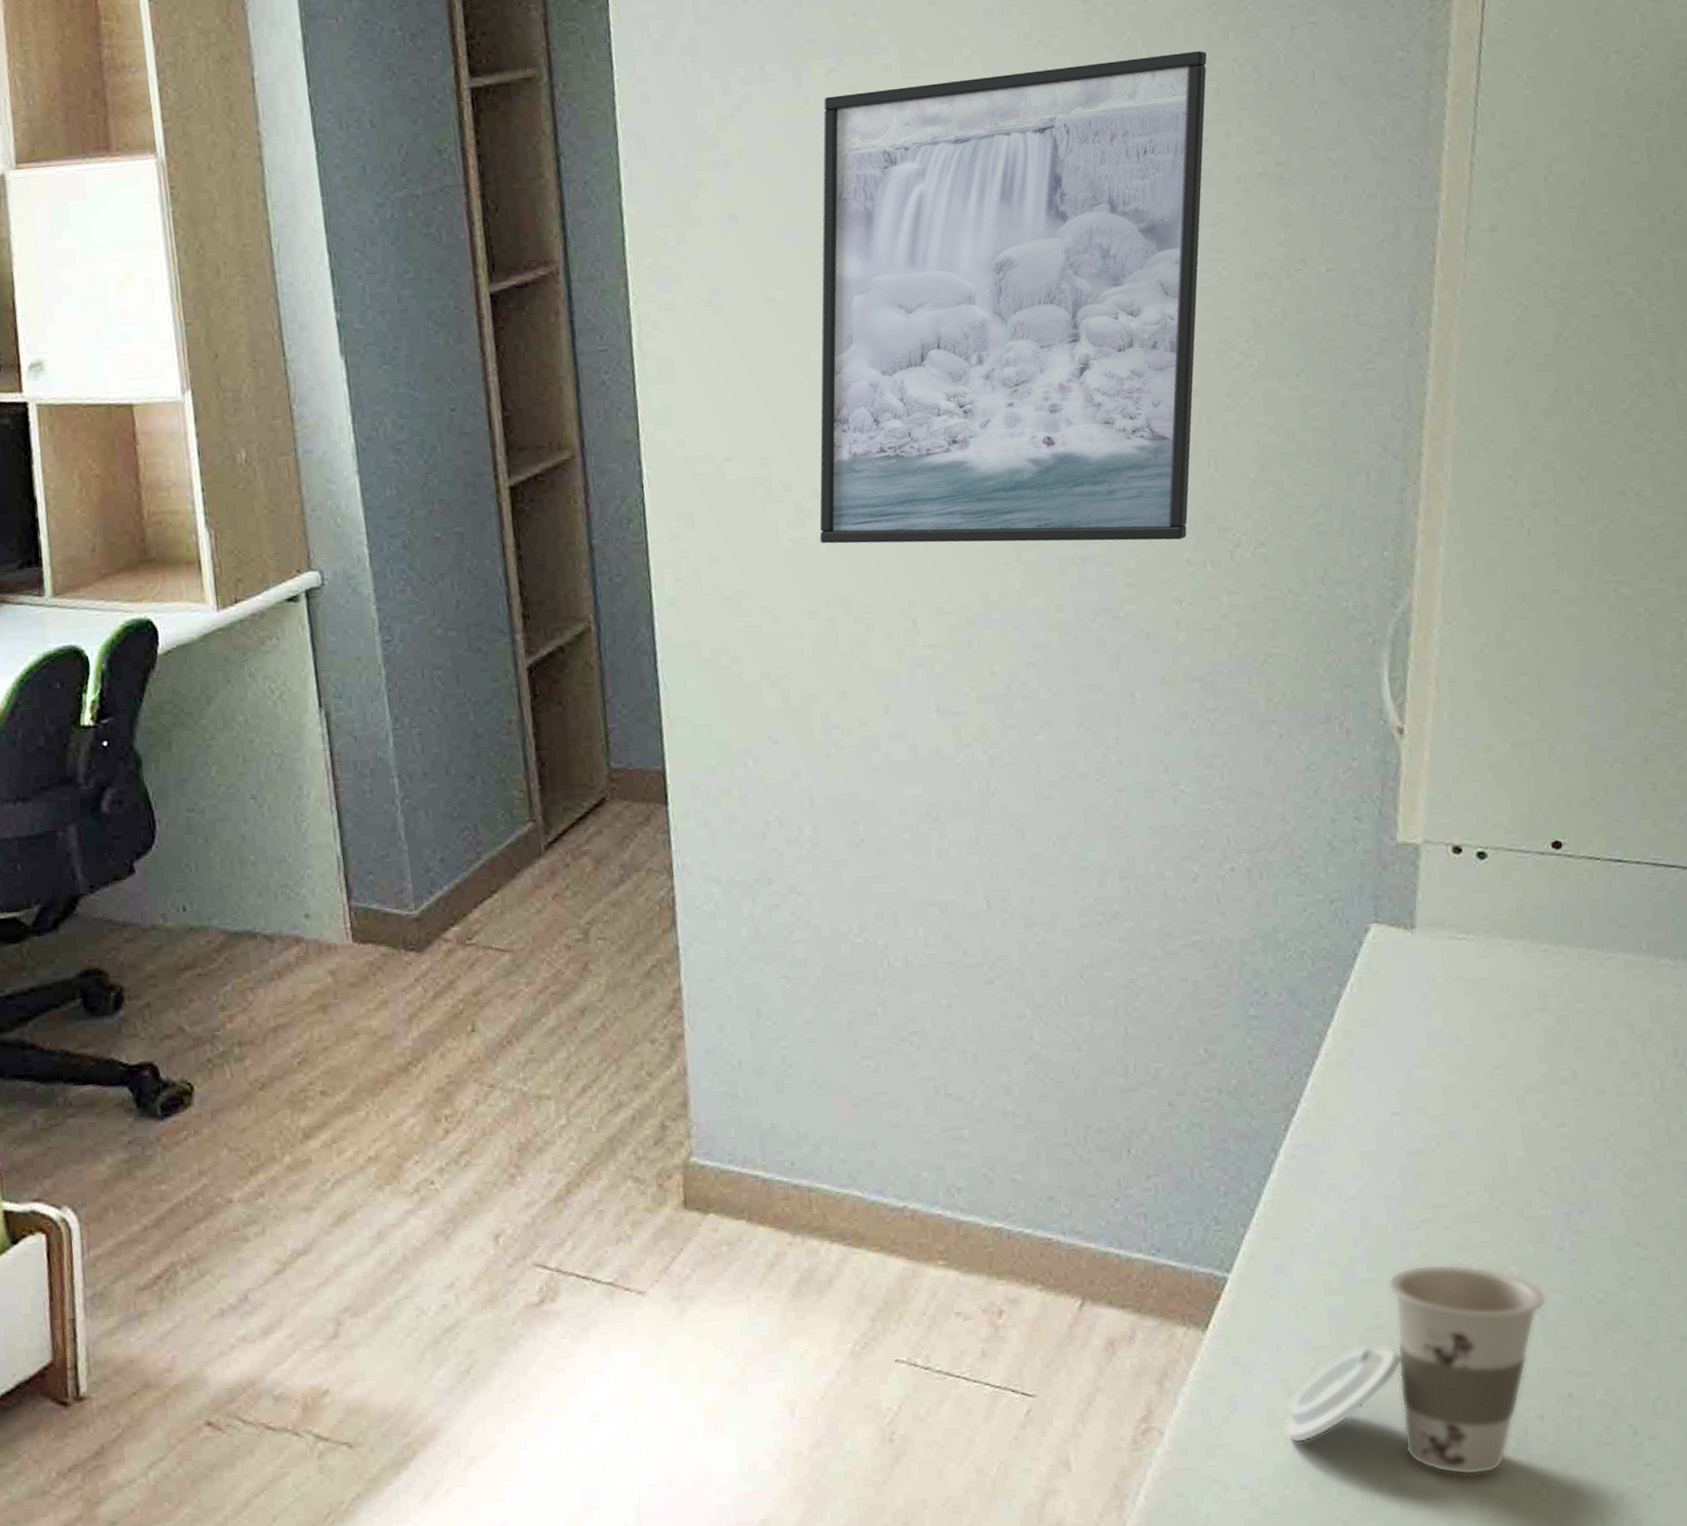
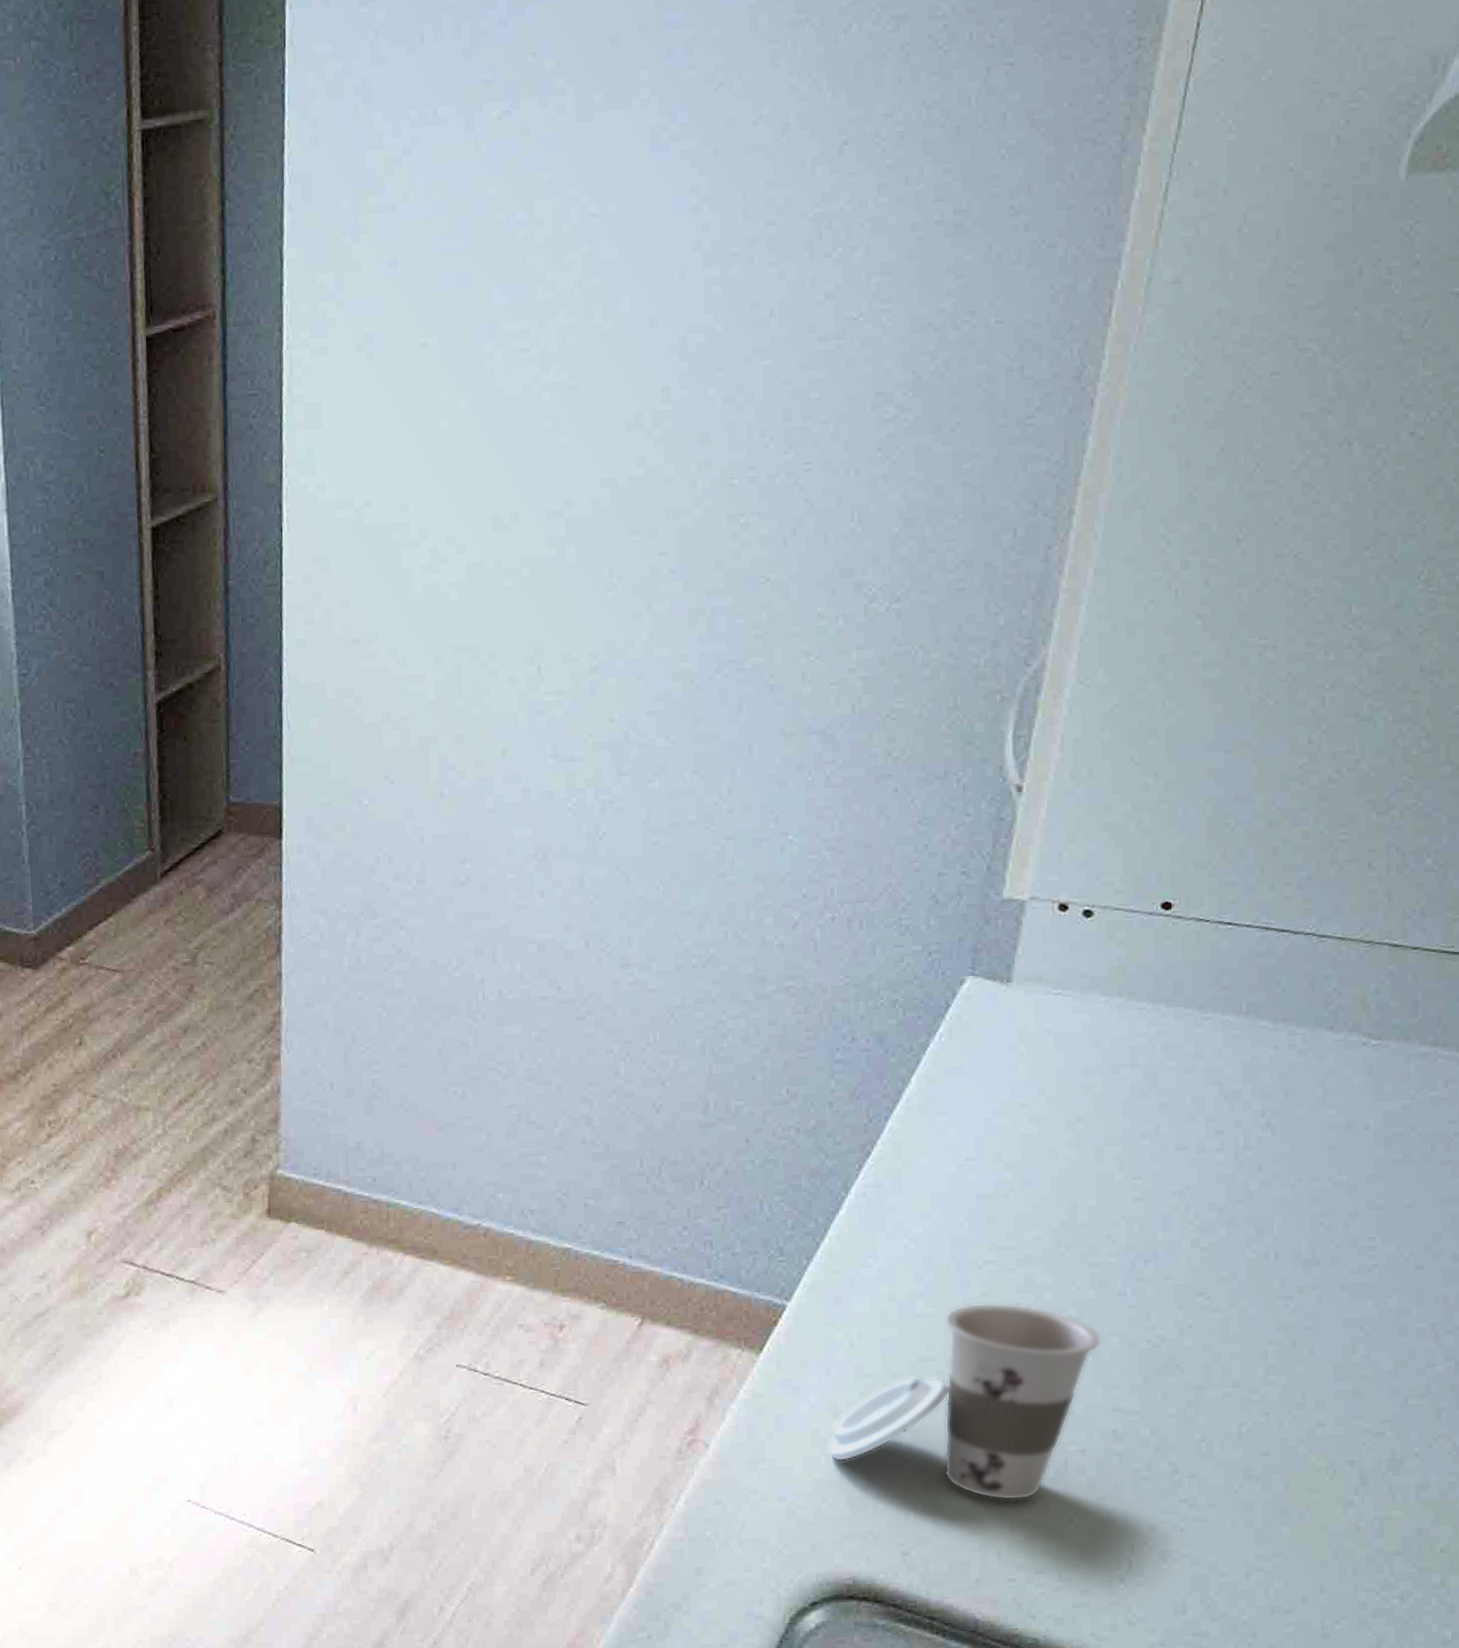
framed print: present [819,51,1207,544] -> none [452,93,894,594]

